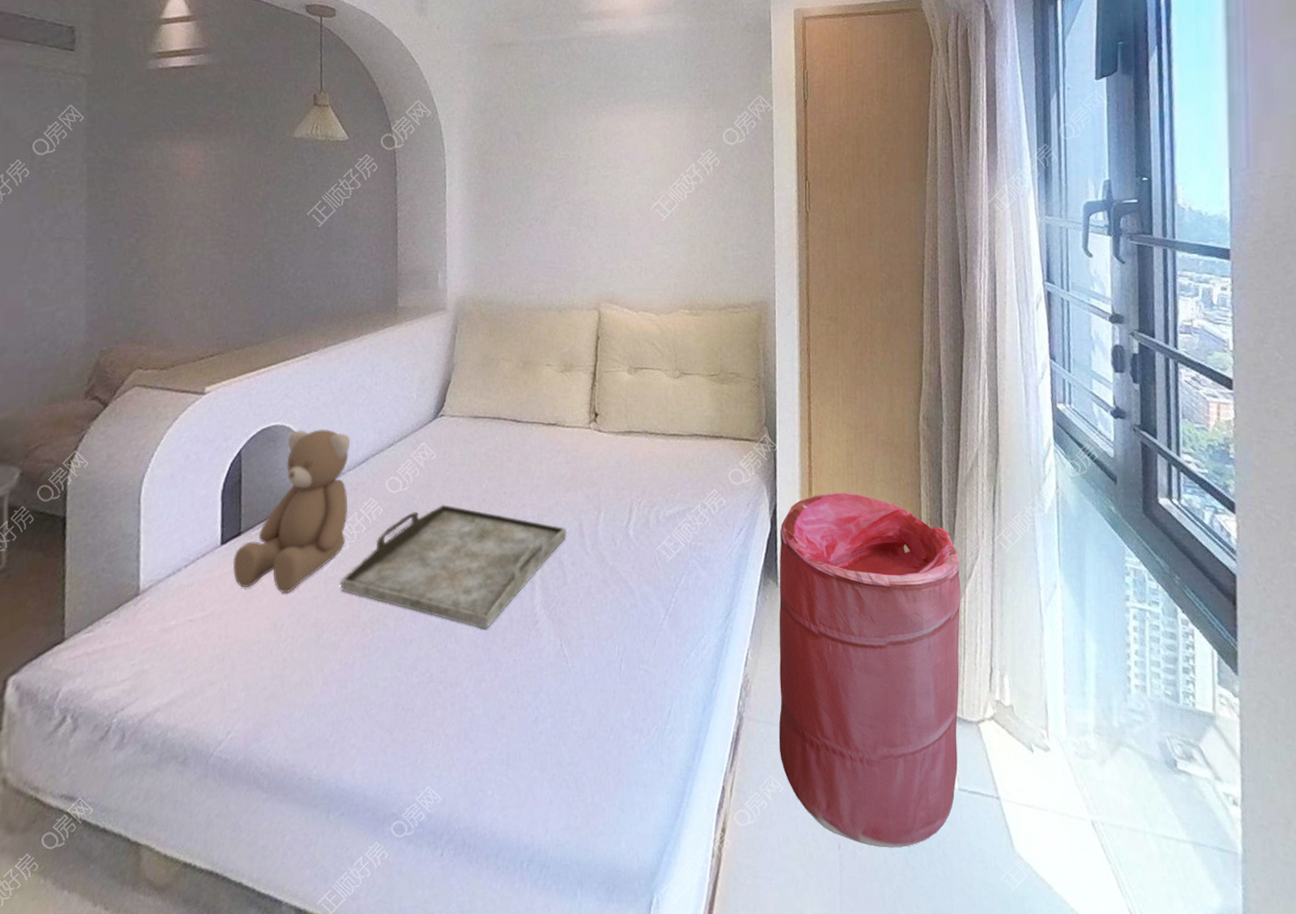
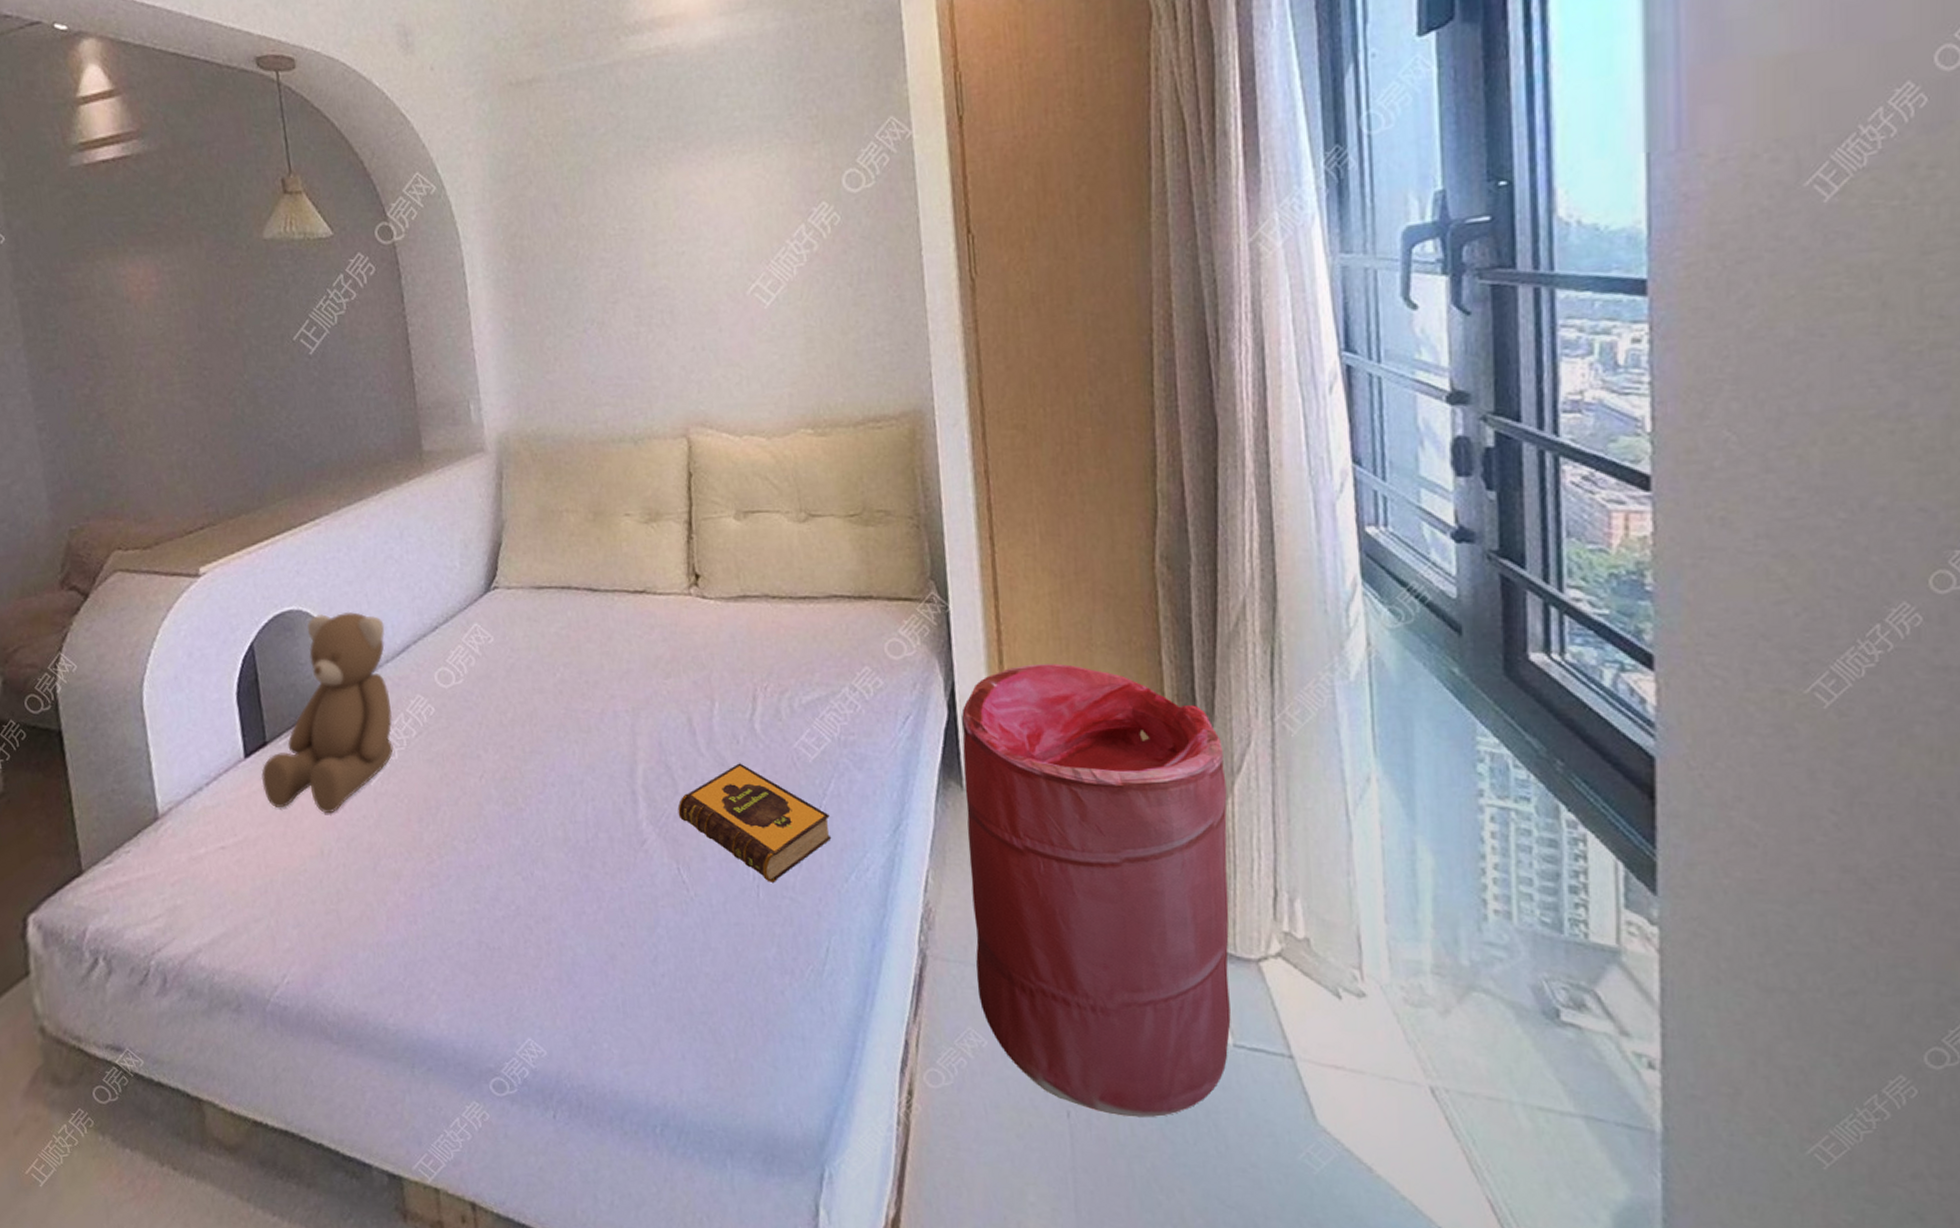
serving tray: present [341,505,568,629] -> none [393,700,674,851]
hardback book: none [565,561,679,657] -> present [677,763,832,882]

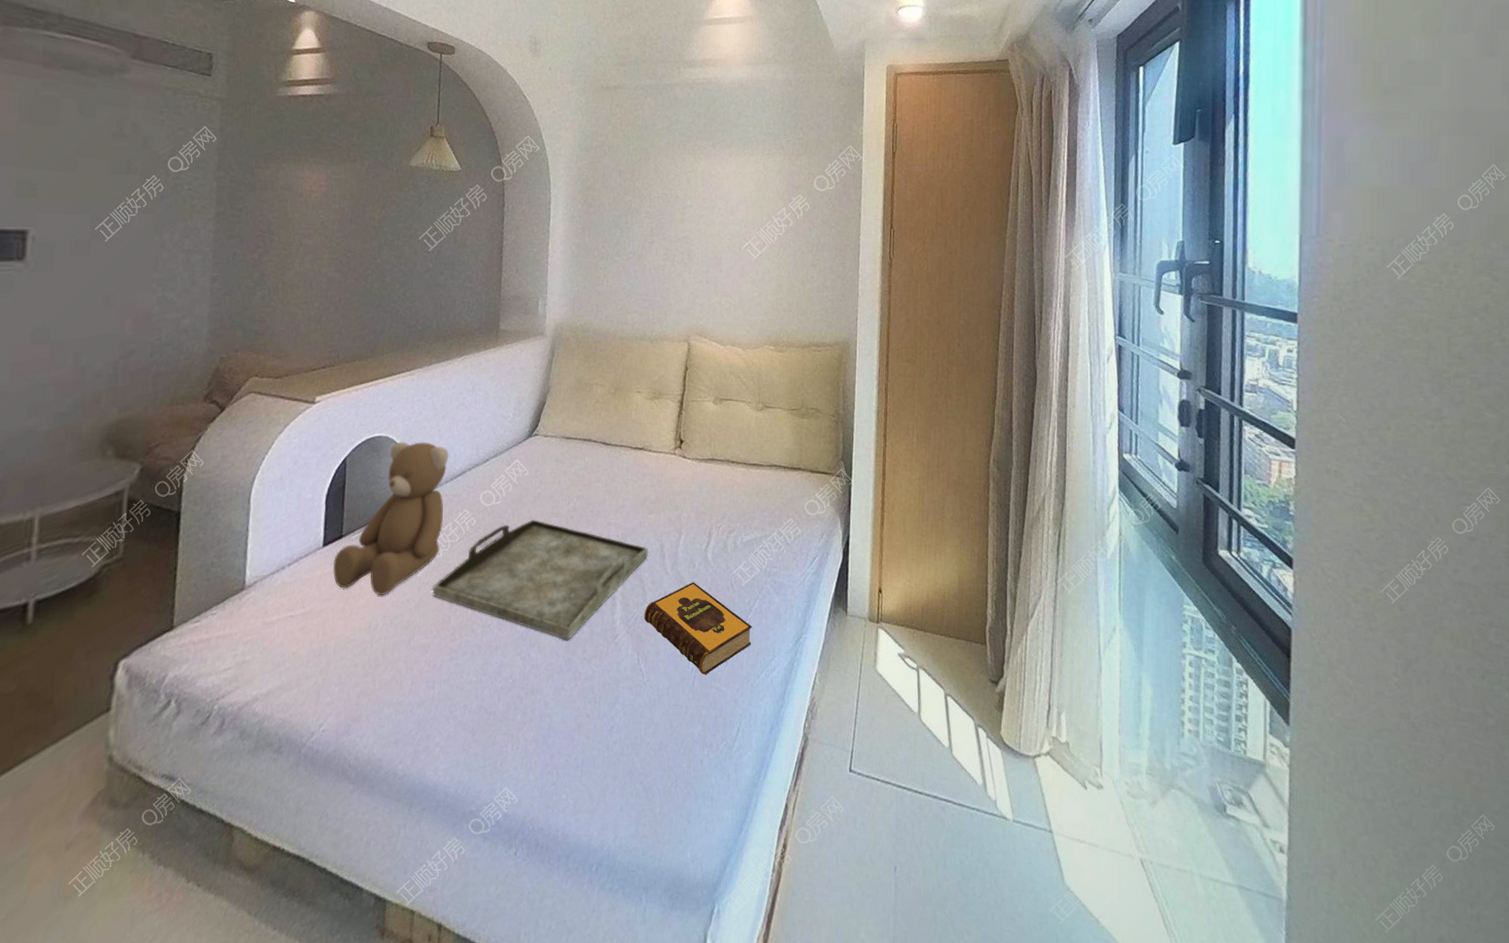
serving tray: none [393,700,674,851] -> present [433,520,649,640]
laundry hamper: present [961,663,1231,1117] -> none [842,528,1023,874]

